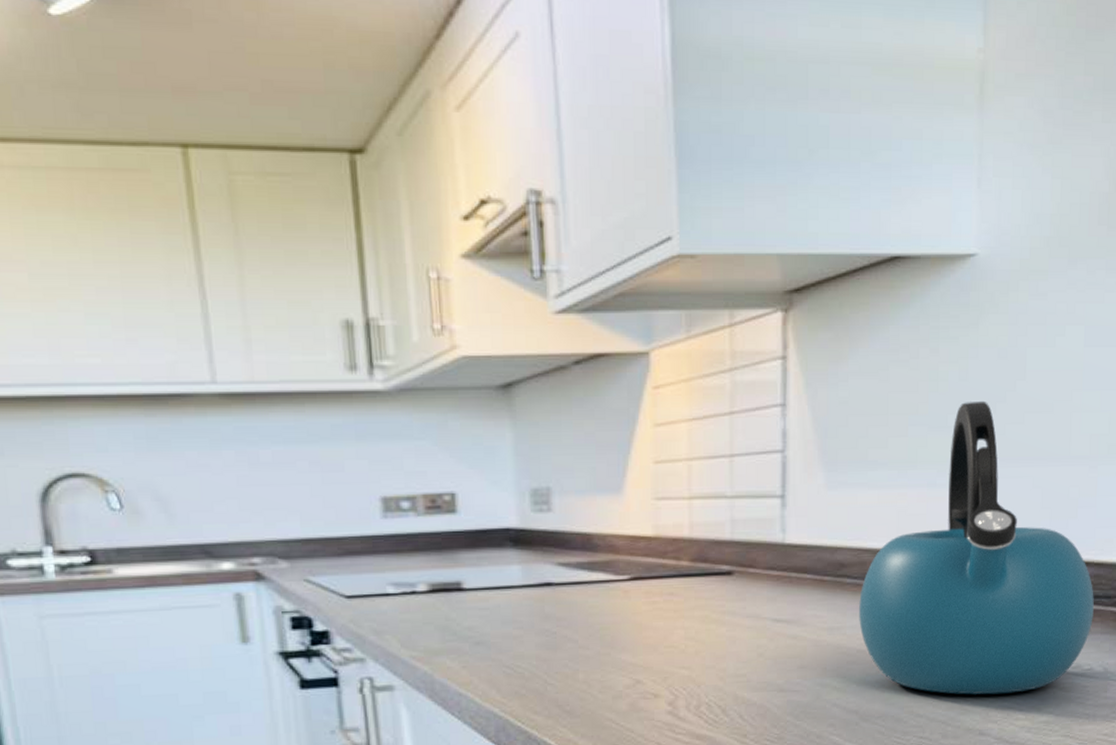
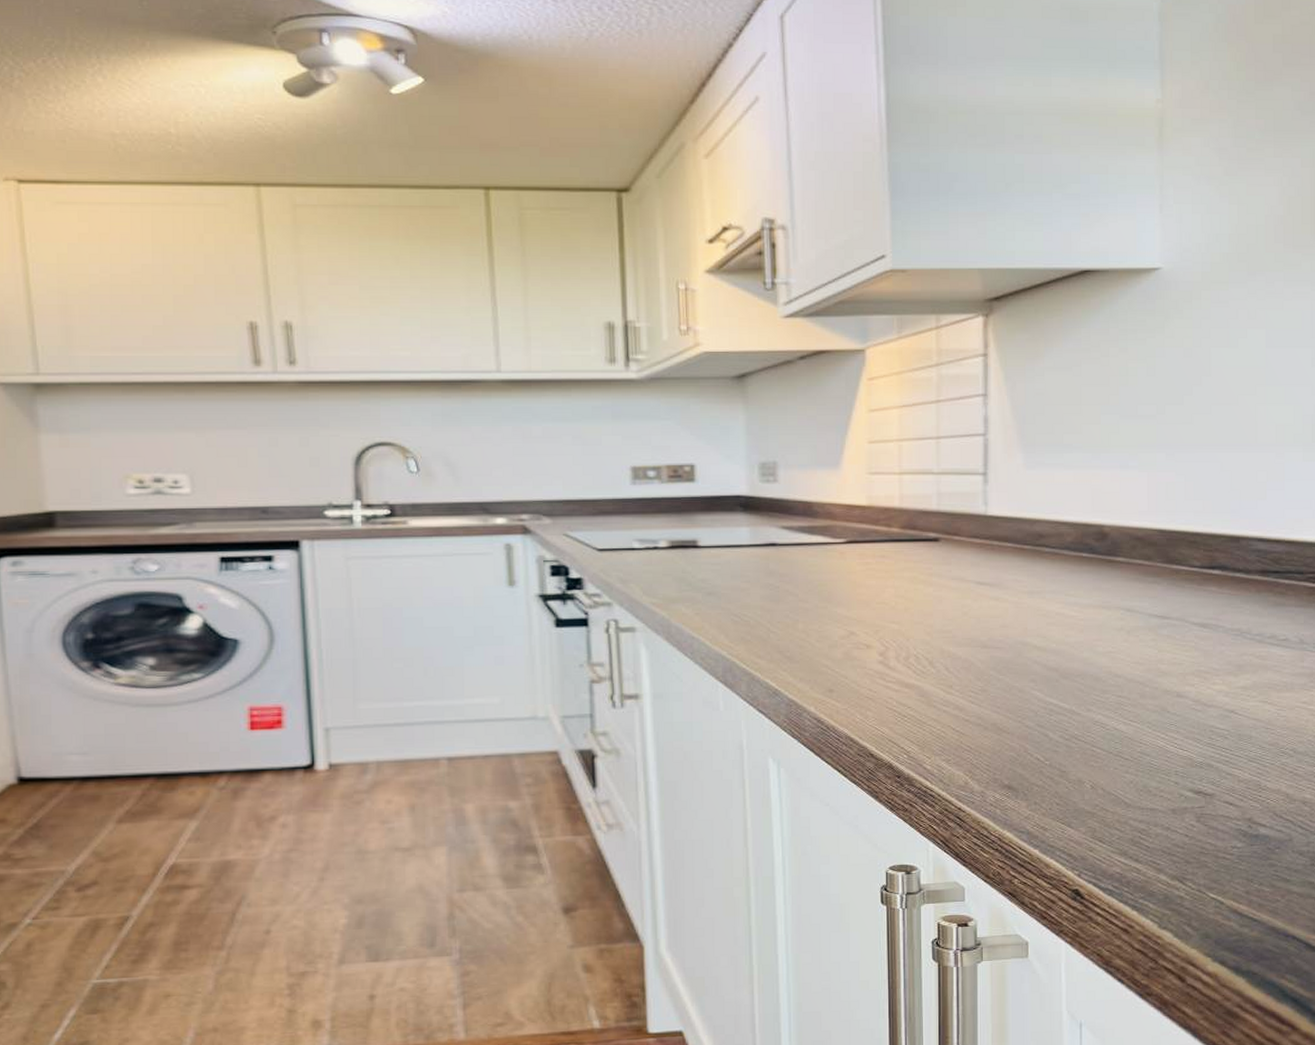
kettle: present [859,400,1094,695] -> none [1057,393,1287,659]

